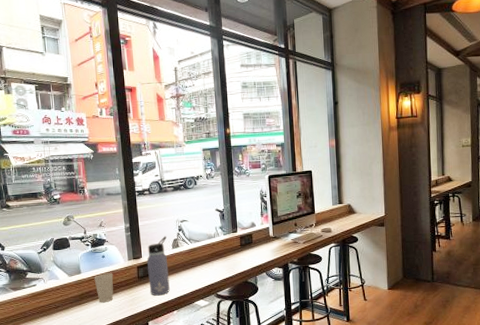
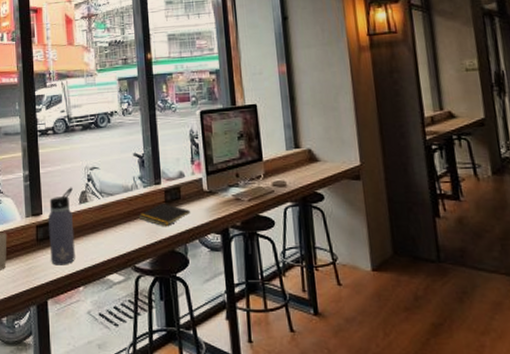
notepad: none [219,246,260,265] -> present [138,202,191,227]

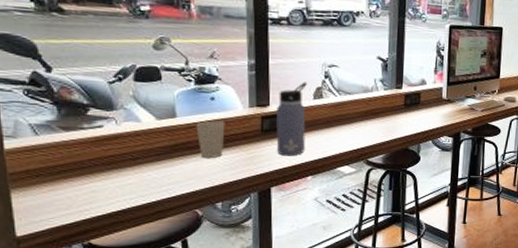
notepad: present [138,202,191,227] -> none [375,106,428,128]

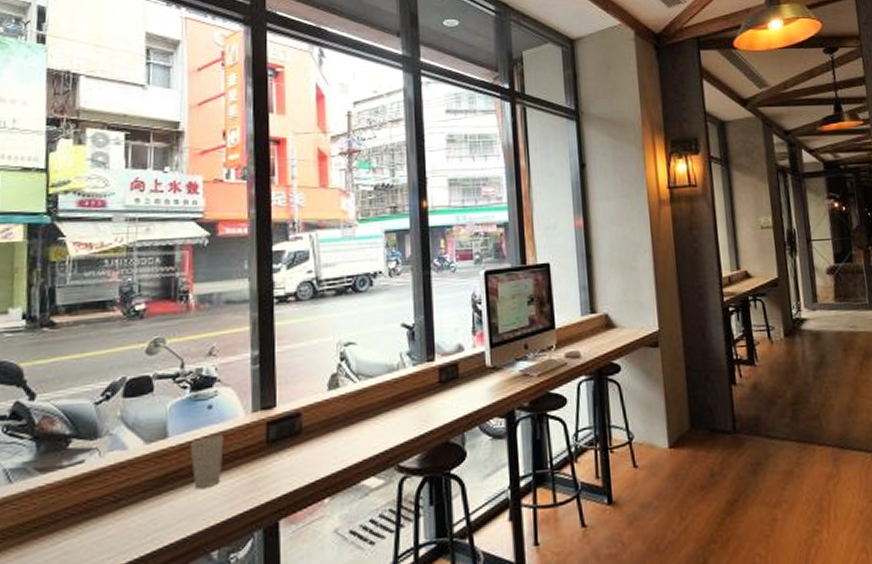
water bottle: present [276,82,307,156] -> none [285,369,320,473]

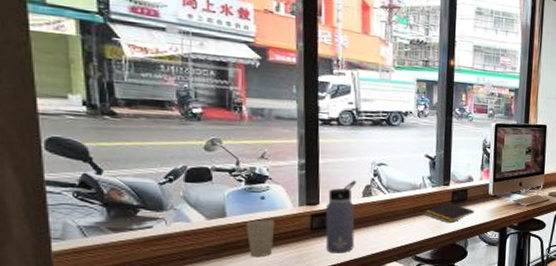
water bottle: none [285,369,320,473] -> present [325,180,356,253]
notepad: none [405,383,471,414] -> present [423,202,475,224]

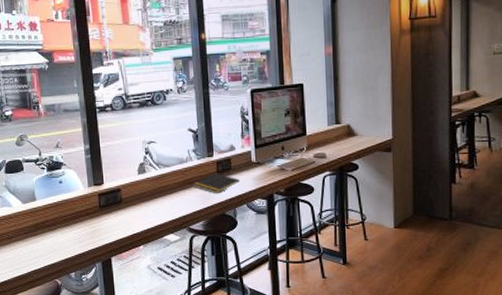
cup: present [245,219,275,257] -> none [50,201,72,235]
water bottle: present [325,180,356,253] -> none [110,159,135,228]

